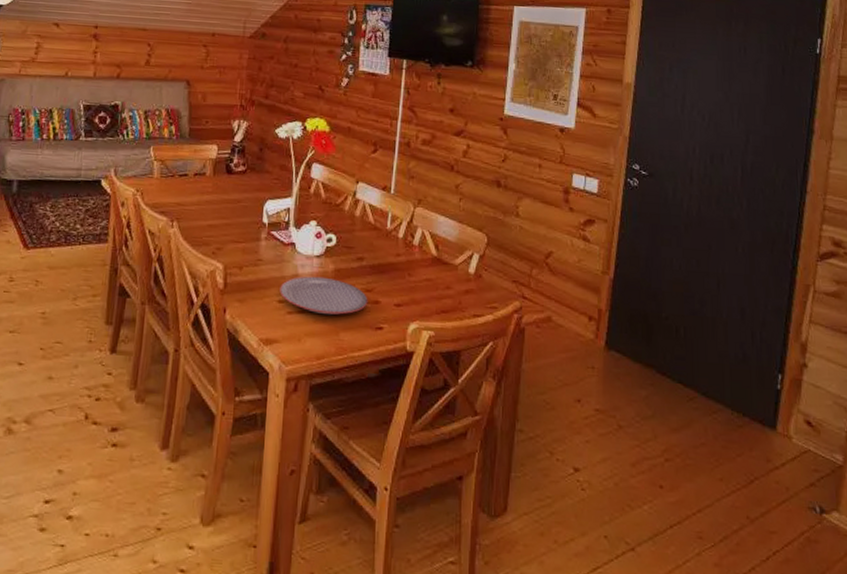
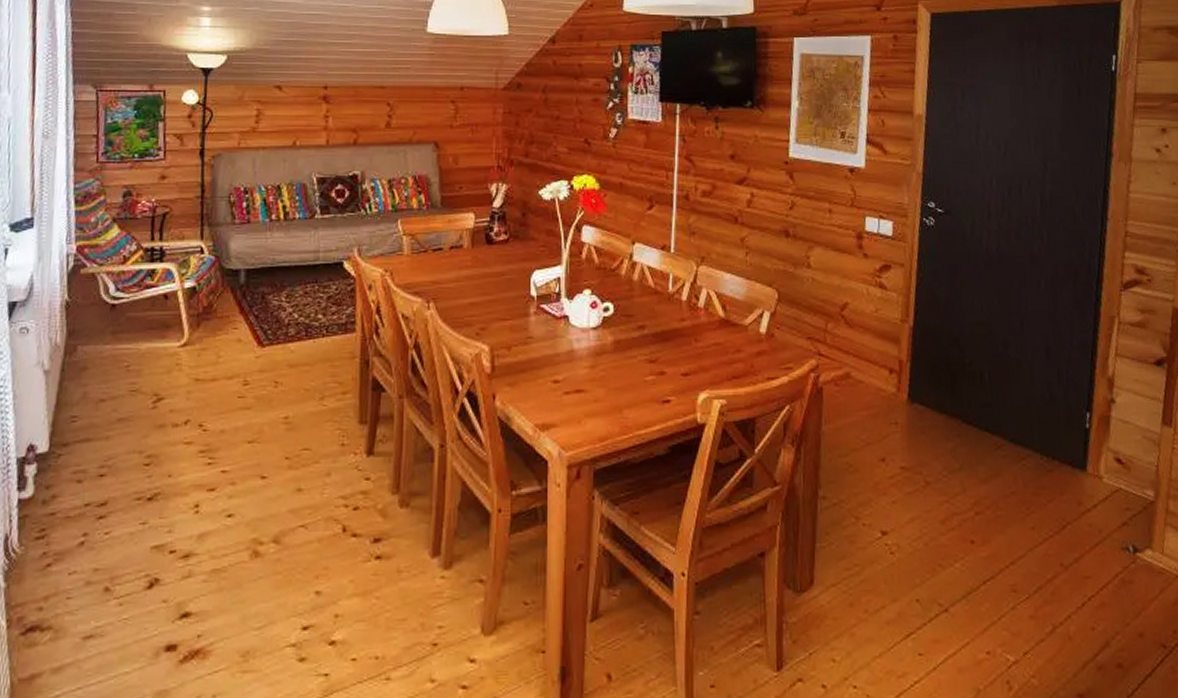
plate: present [279,276,368,315] -> none [554,350,653,391]

